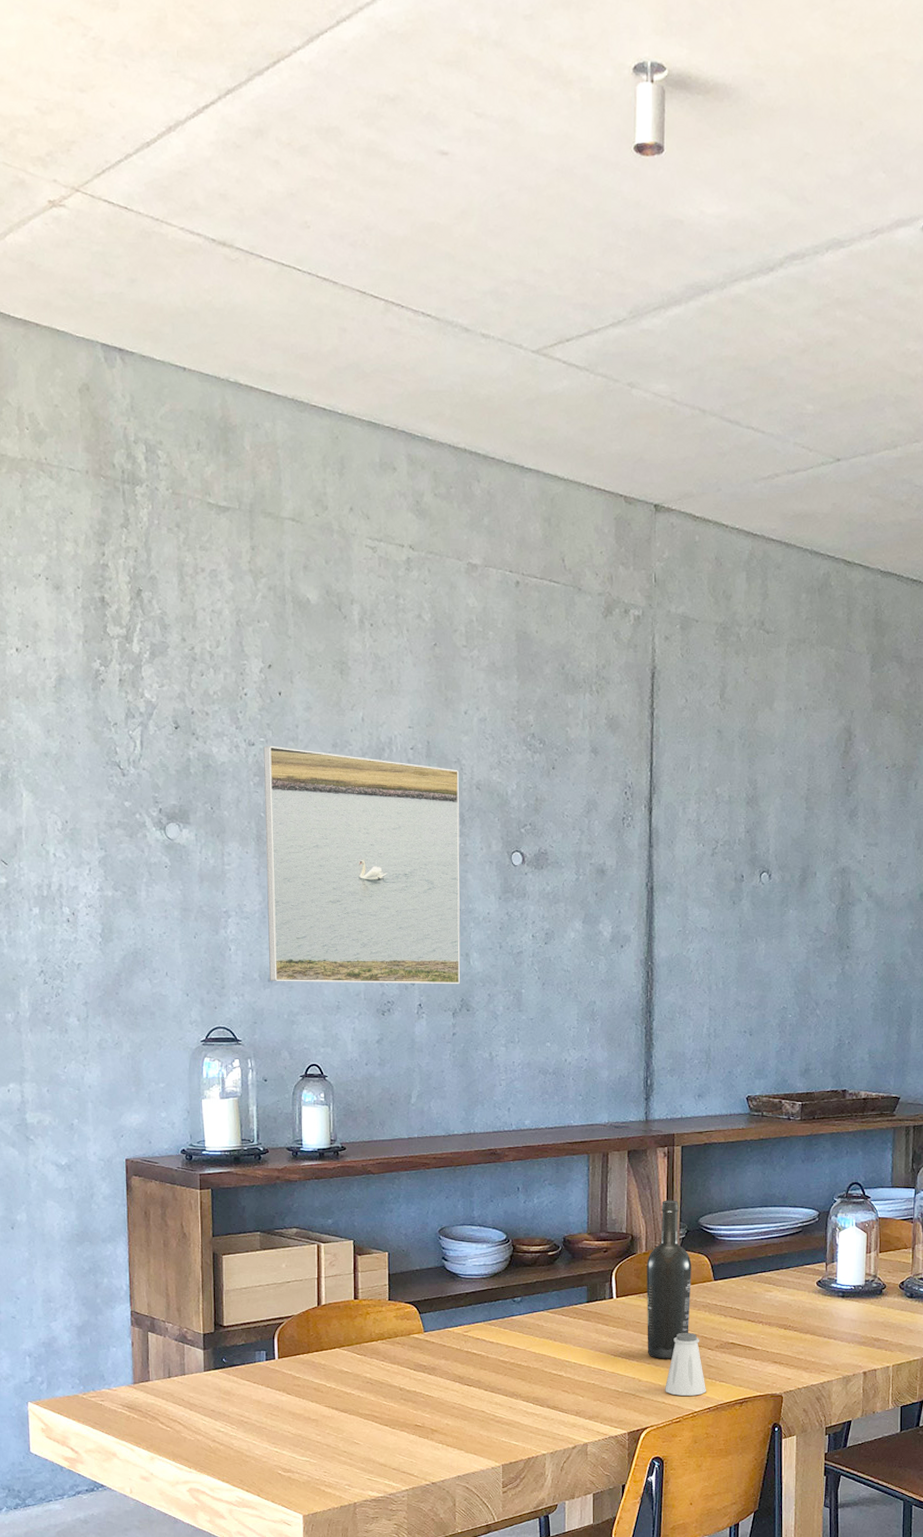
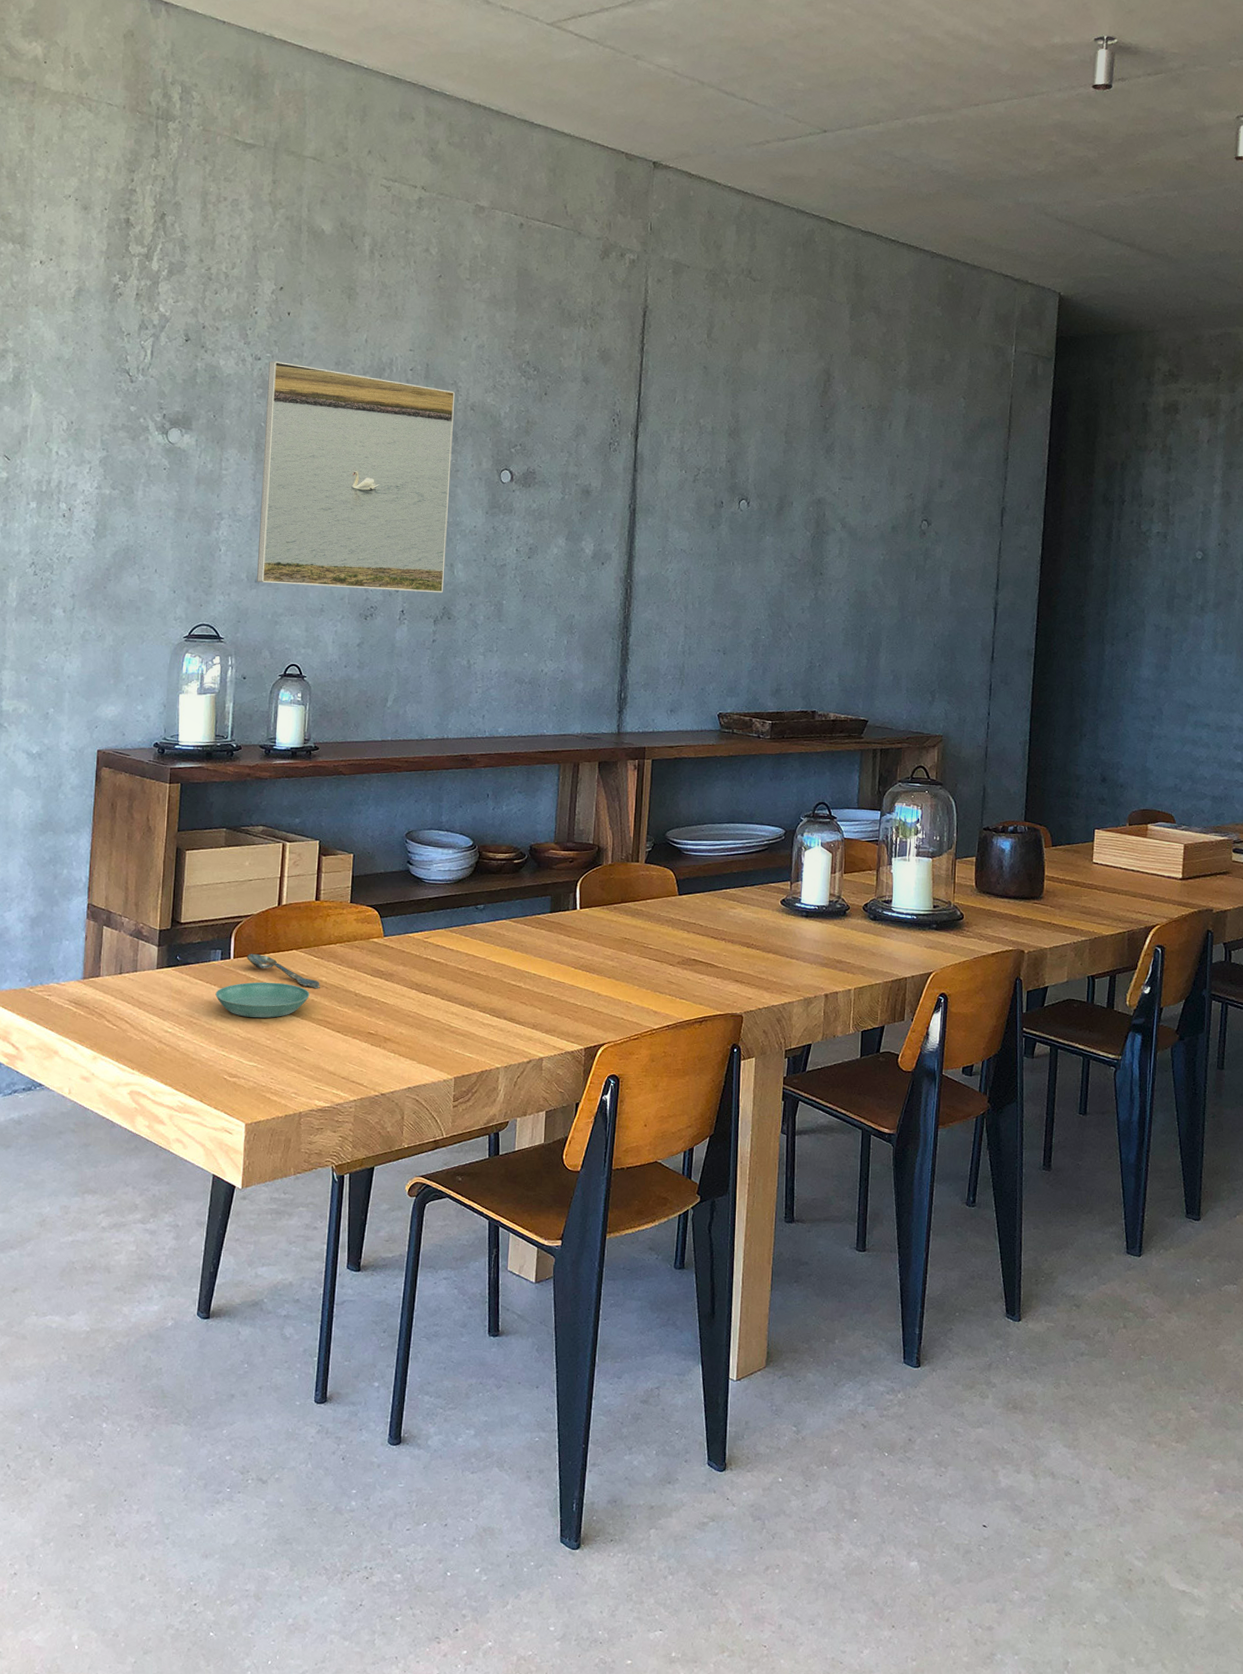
saucer: none [263,1380,356,1415] -> present [215,982,310,1019]
spoon: none [291,1353,365,1384] -> present [247,953,320,988]
wine bottle: present [647,1200,691,1359] -> none [608,812,657,974]
saltshaker: present [665,1332,706,1396] -> none [624,946,666,1012]

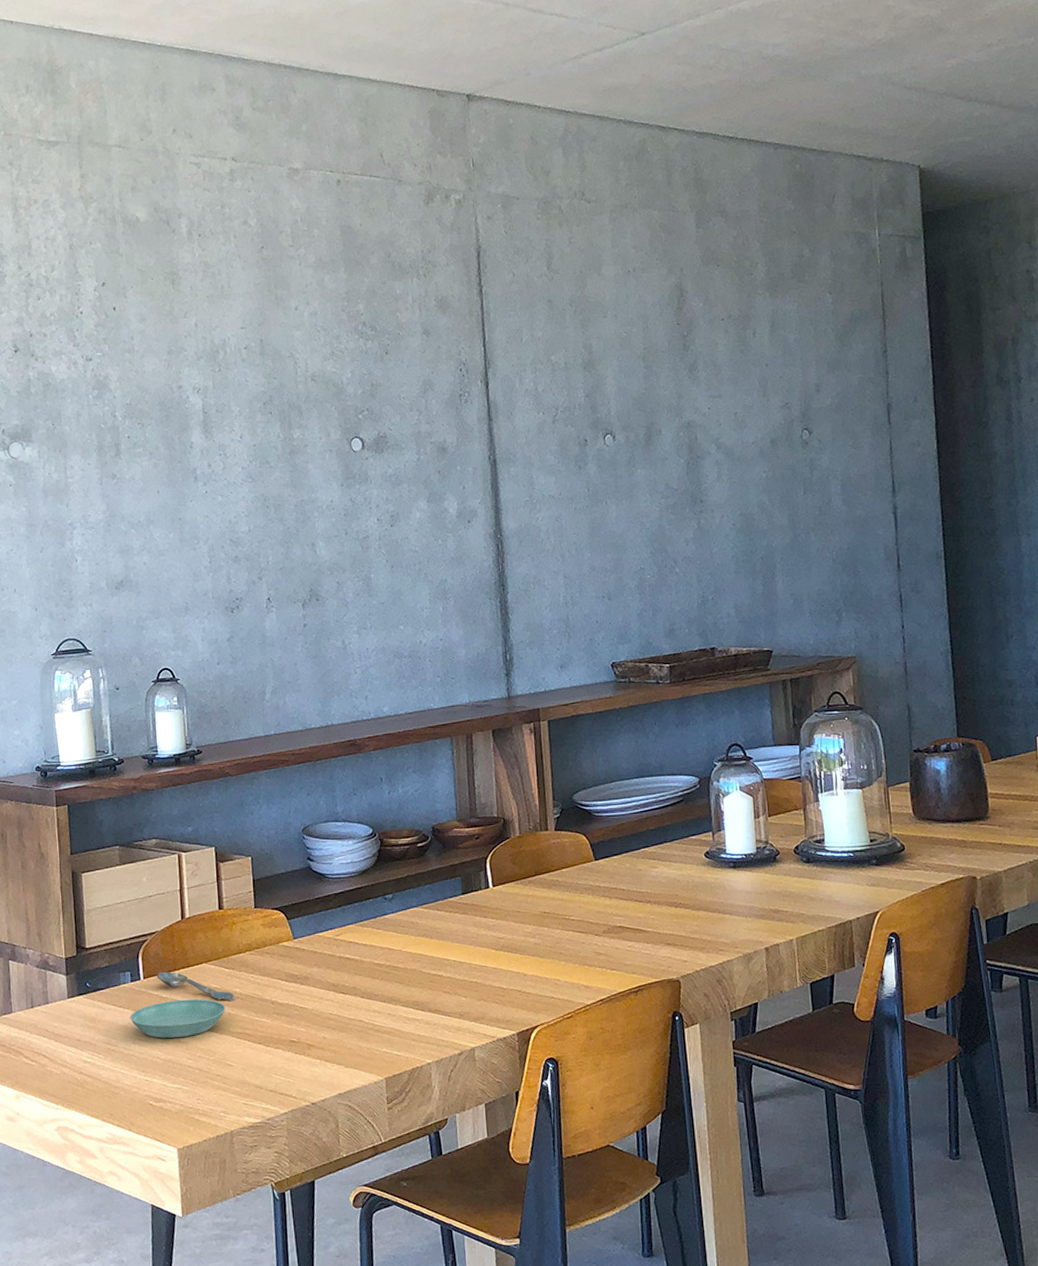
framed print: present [257,360,456,592] -> none [101,358,308,588]

